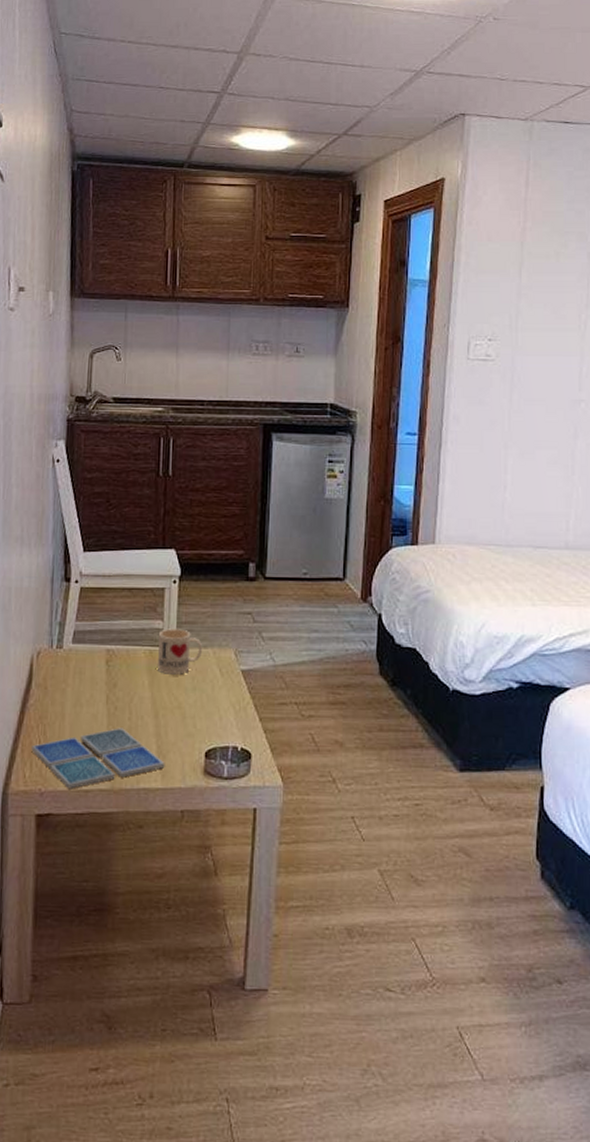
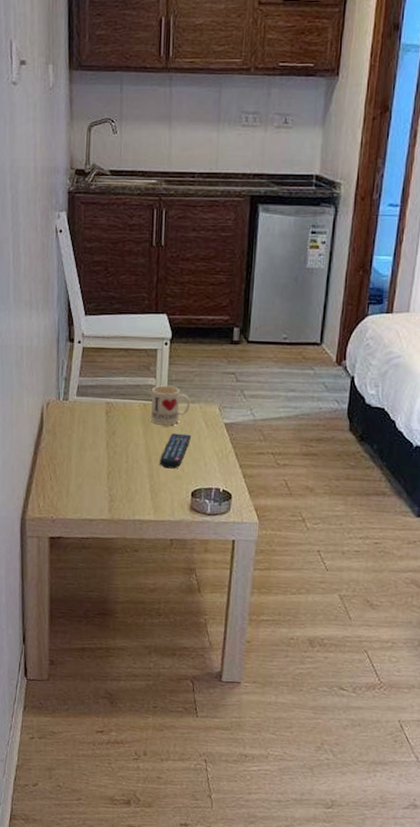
drink coaster: present [31,728,165,789] -> none [44,469,157,518]
remote control: none [167,683,205,725] -> present [159,433,192,469]

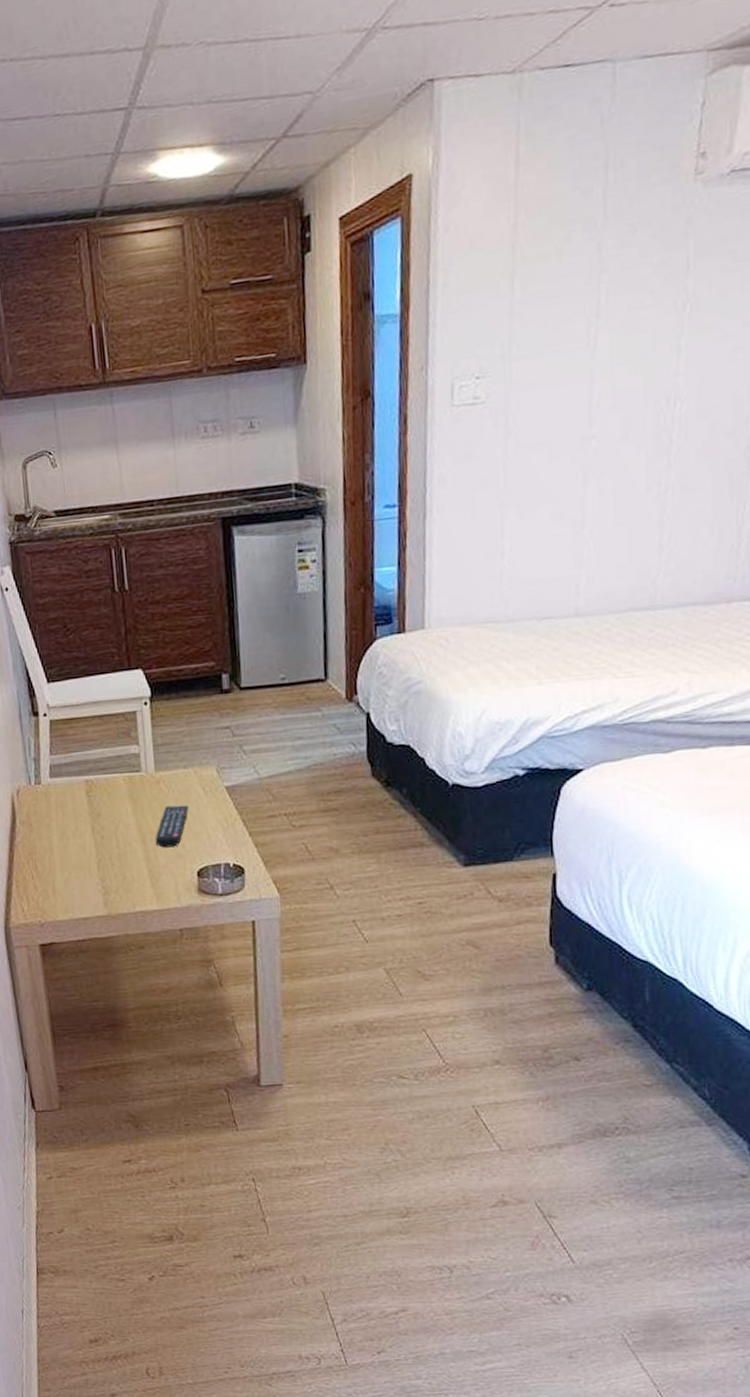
mug: present [151,385,190,426] -> none [136,751,183,799]

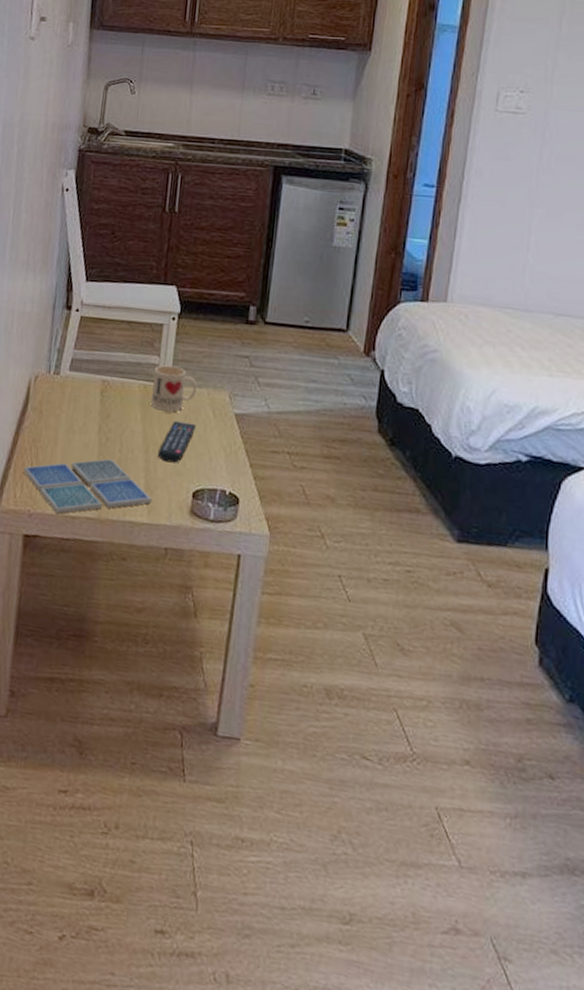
drink coaster: none [25,856,159,919] -> present [23,458,152,514]
mug: none [136,751,183,799] -> present [151,365,197,412]

